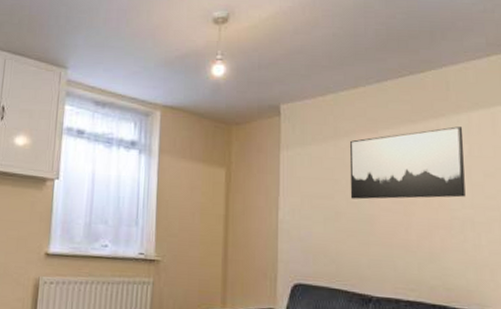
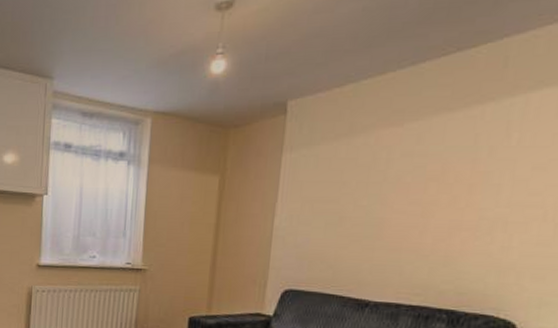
wall art: present [350,126,466,200] -> none [359,112,516,202]

